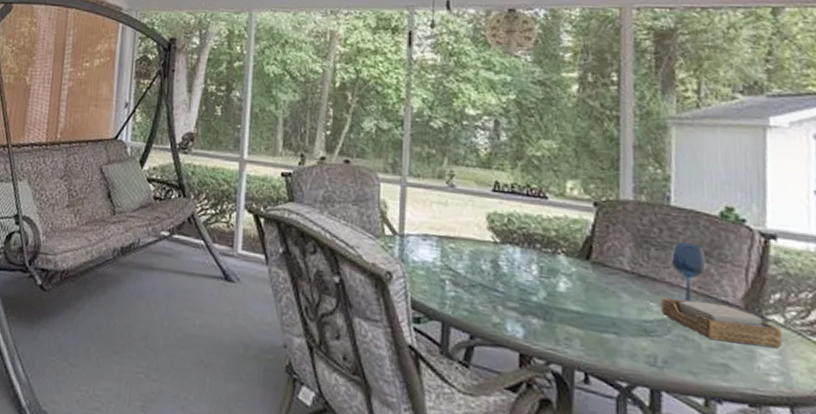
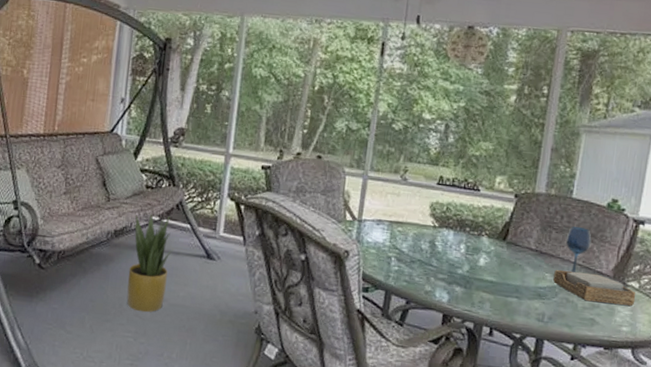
planter: none [136,228,187,344] -> present [126,213,174,313]

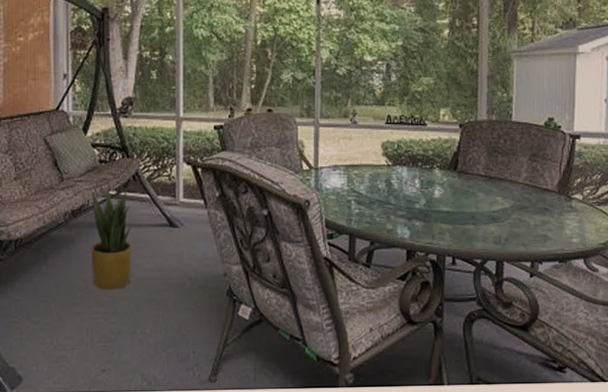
napkin holder: present [553,270,636,307] -> none [505,191,581,219]
wineglass: present [565,226,592,273] -> none [511,149,535,192]

